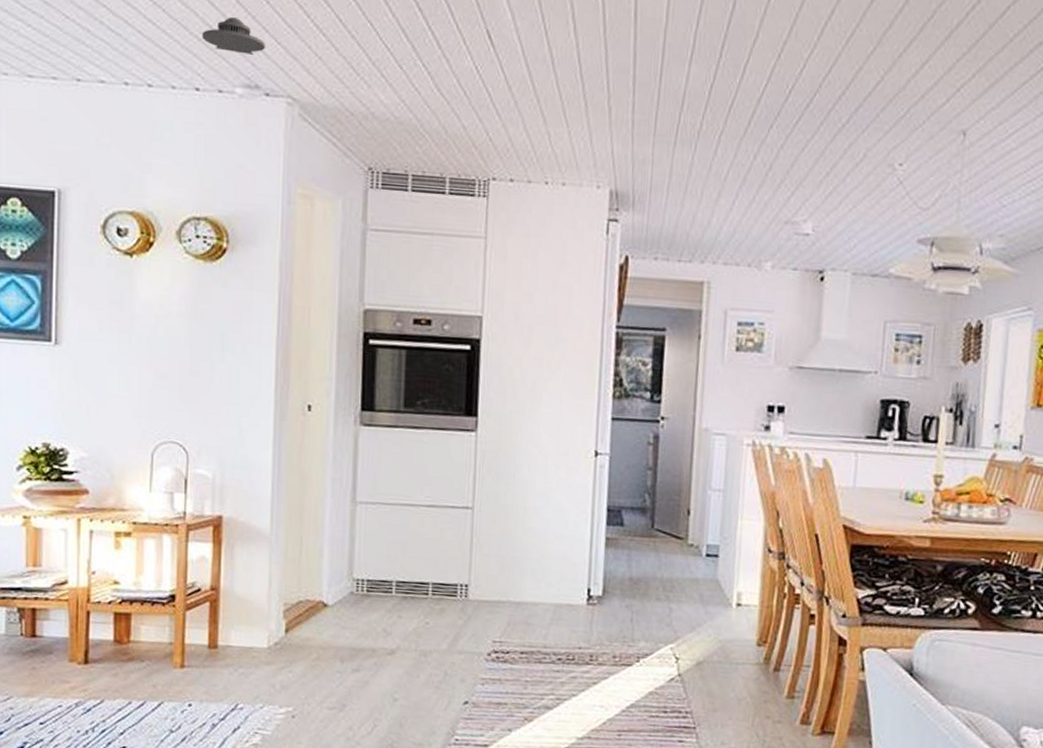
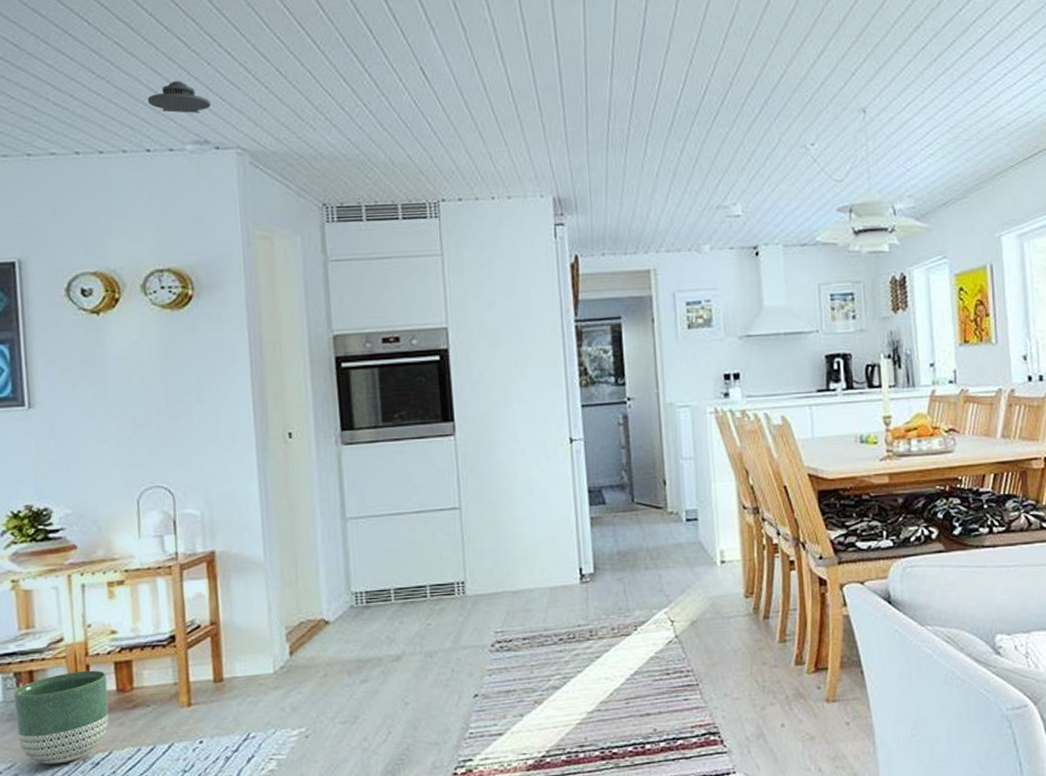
planter: none [15,616,105,705] -> present [13,670,109,765]

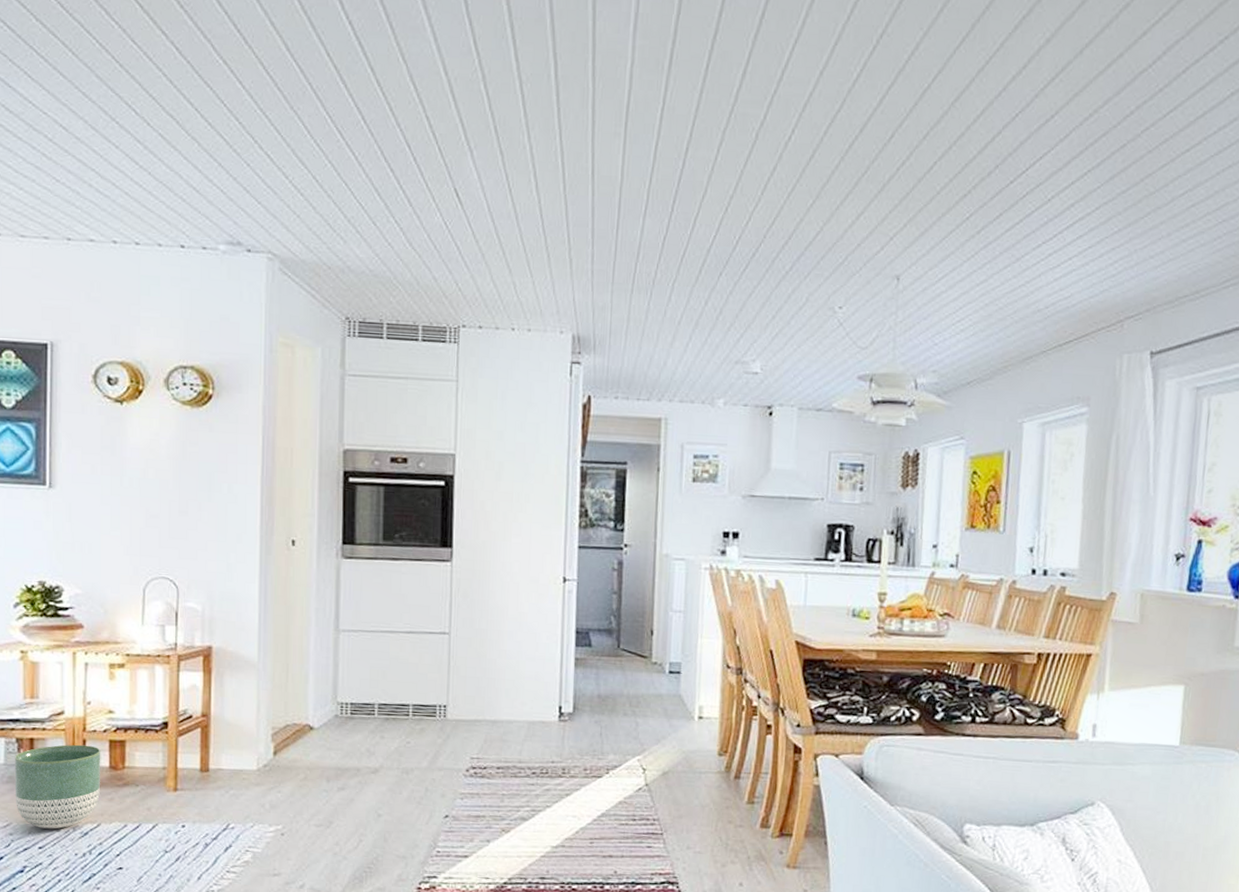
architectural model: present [147,81,211,113] -> none [186,179,246,214]

